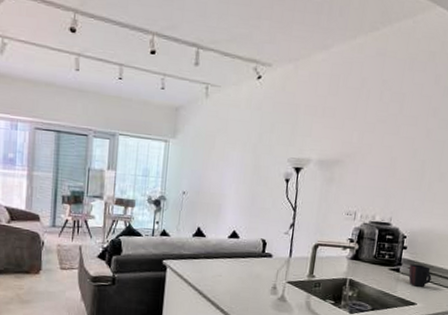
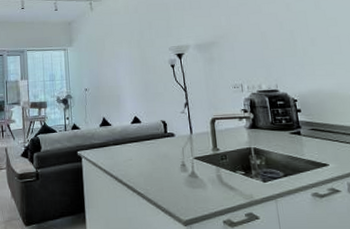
mug: present [408,264,432,287] -> none [308,125,336,147]

